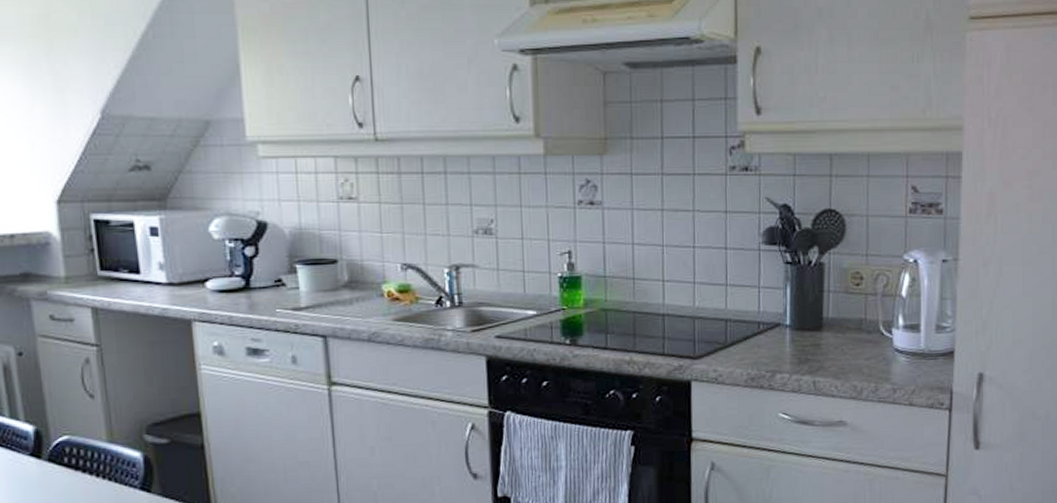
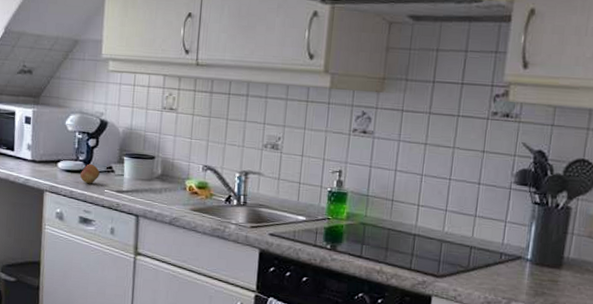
fruit: none [238,278,266,305] -> present [79,163,100,184]

